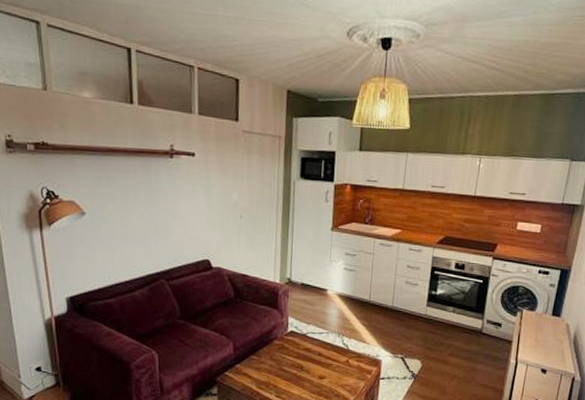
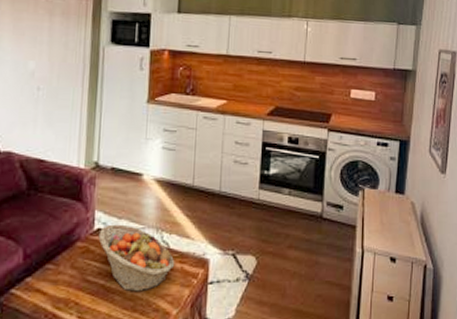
fruit basket: none [291,328,353,381] -> present [98,224,175,292]

